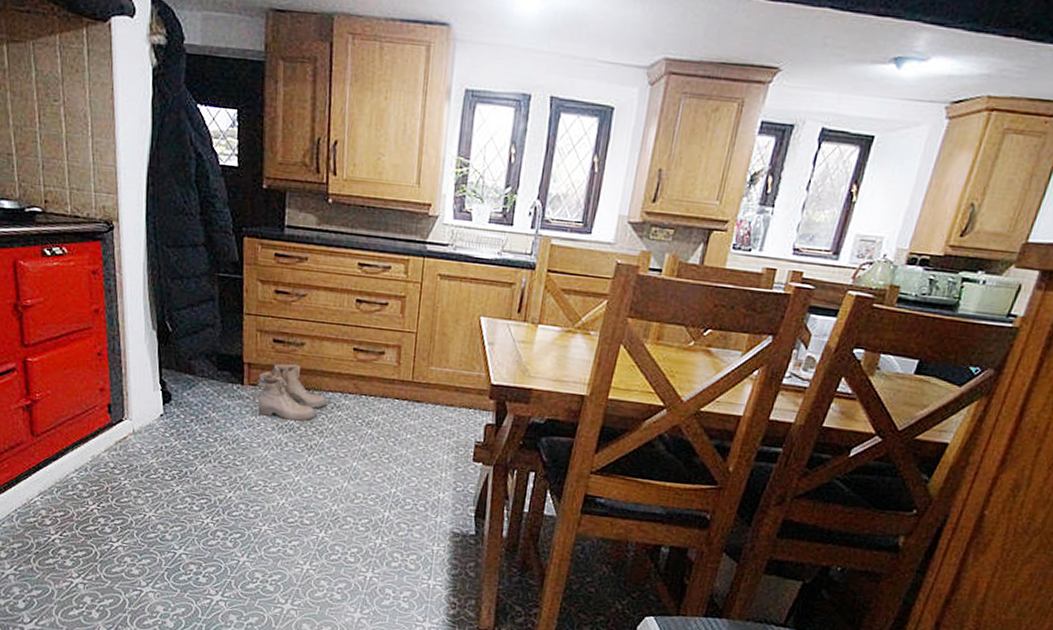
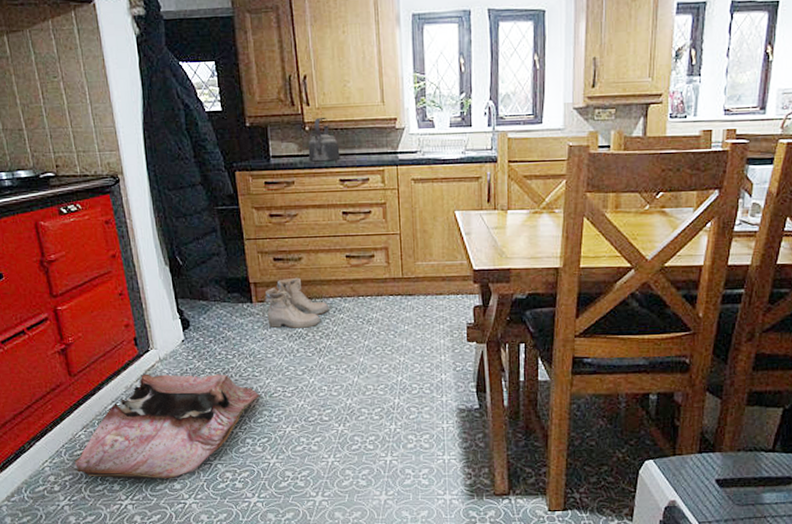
pet bed: none [25,443,239,563] -> present [74,372,260,480]
kettle: none [327,191,363,242] -> present [308,118,340,162]

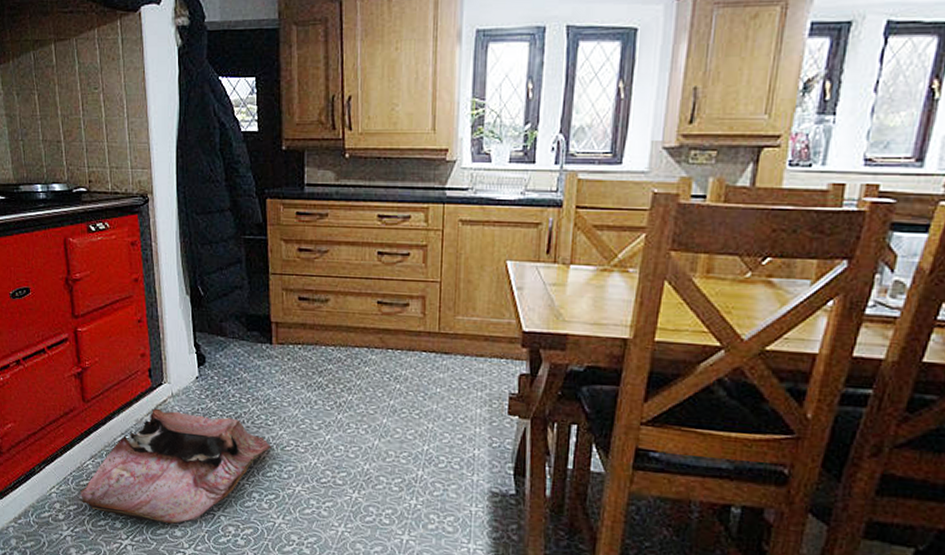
boot: present [264,277,329,328] -> none [285,320,354,379]
kettle: present [308,118,340,162] -> none [346,145,381,194]

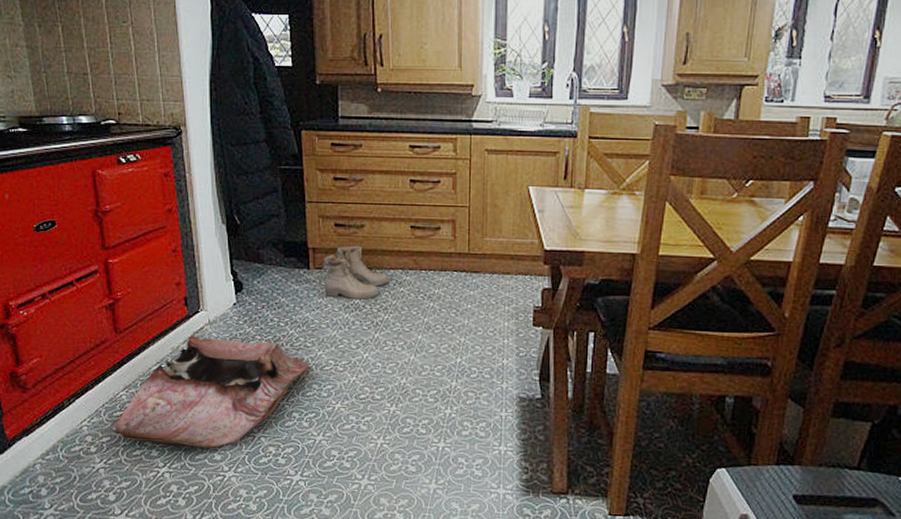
boot: none [285,320,354,379] -> present [323,245,390,300]

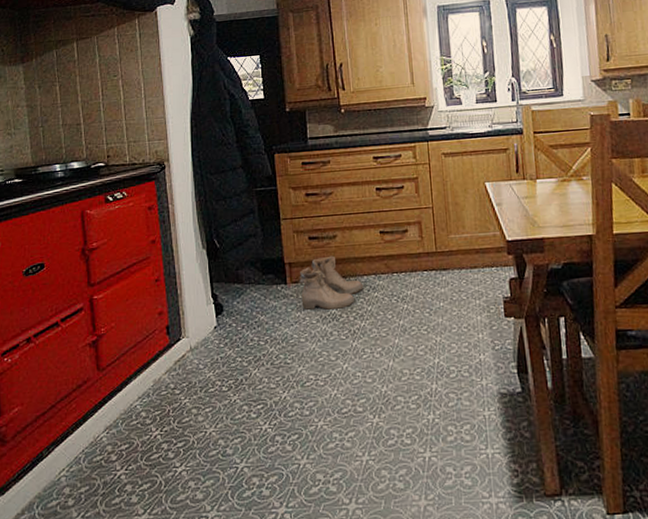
pet bed: present [113,334,311,449] -> none [92,362,292,490]

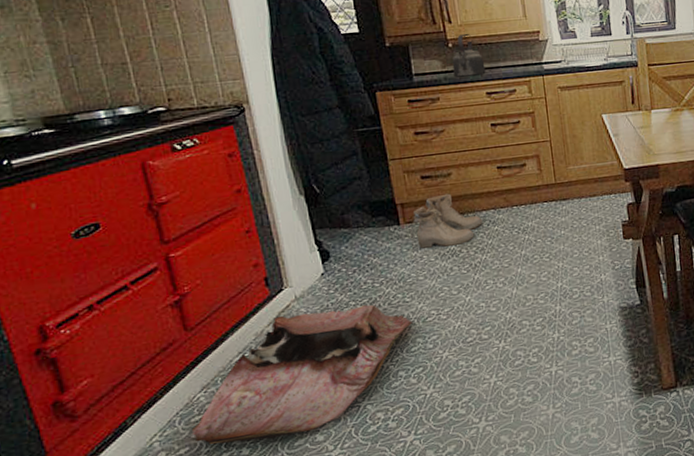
pet bed: none [92,362,292,490] -> present [191,304,413,445]
kettle: none [343,100,374,142] -> present [451,34,486,78]

